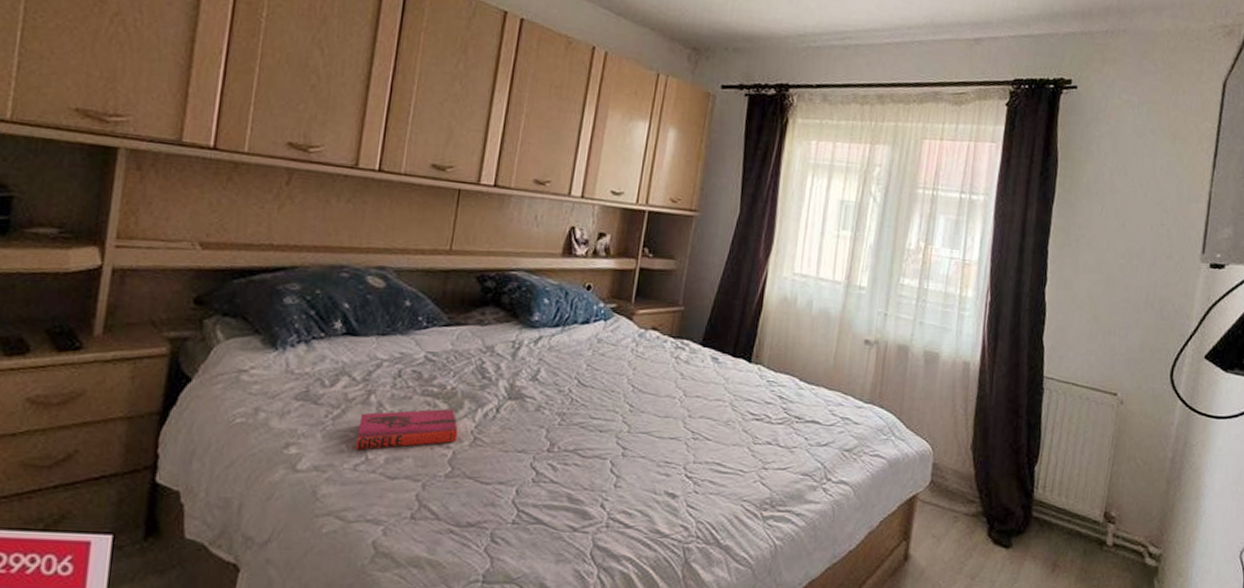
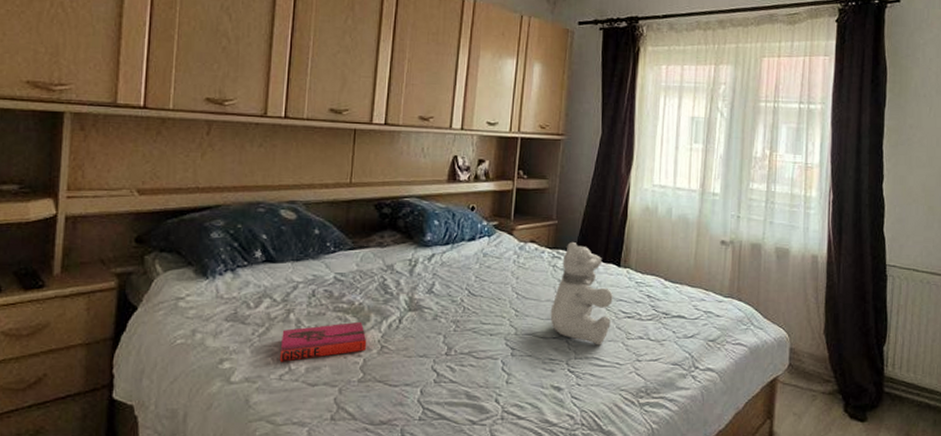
teddy bear: none [668,331,741,450] -> present [550,241,613,346]

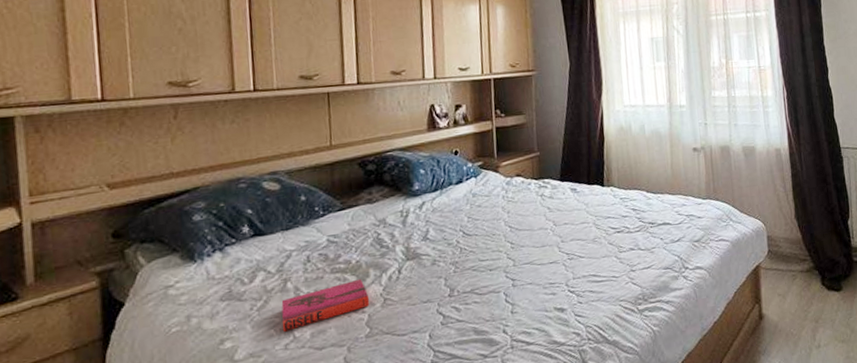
teddy bear: present [550,241,613,346] -> none [544,169,603,263]

